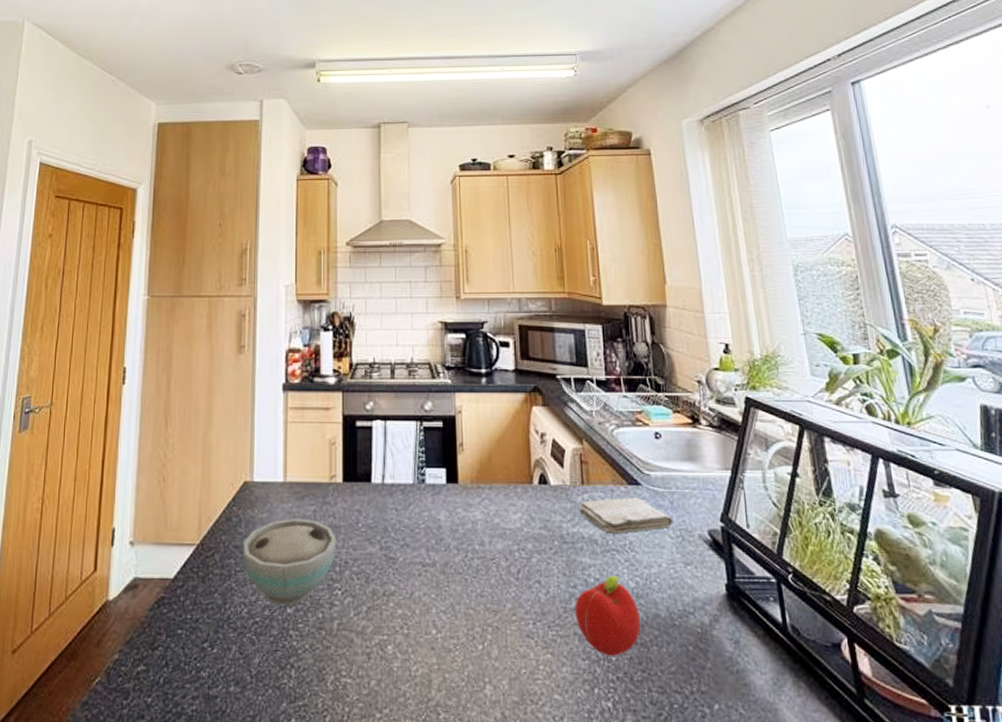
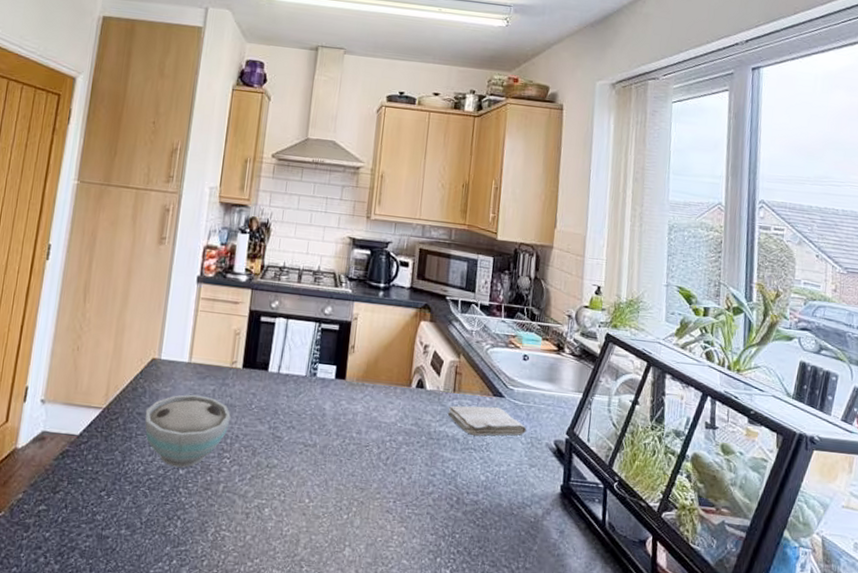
fruit: present [575,576,641,656] -> none [430,469,485,534]

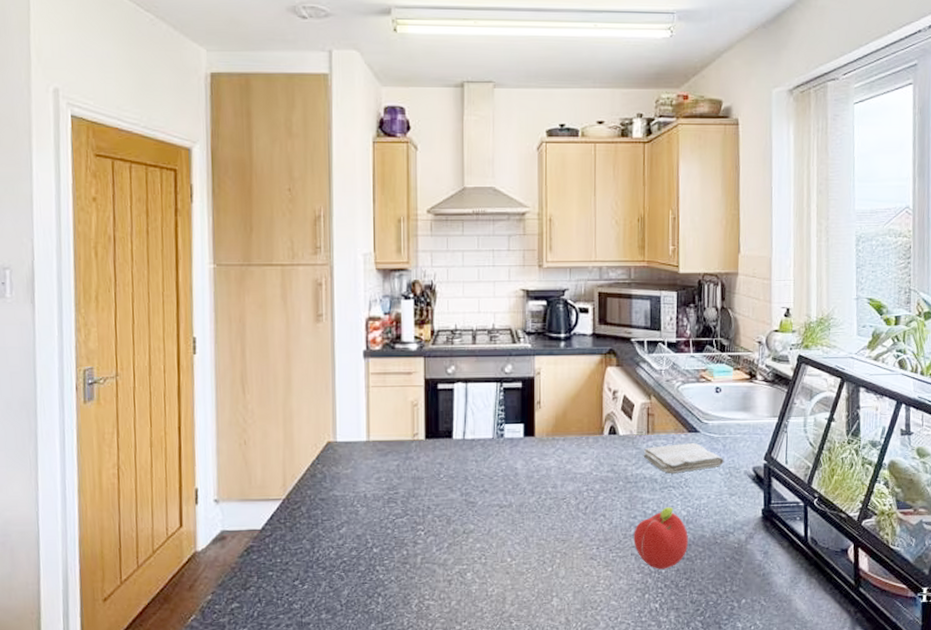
bowl: present [144,394,231,468] -> none [328,472,419,546]
fruit: none [430,469,485,534] -> present [633,507,688,569]

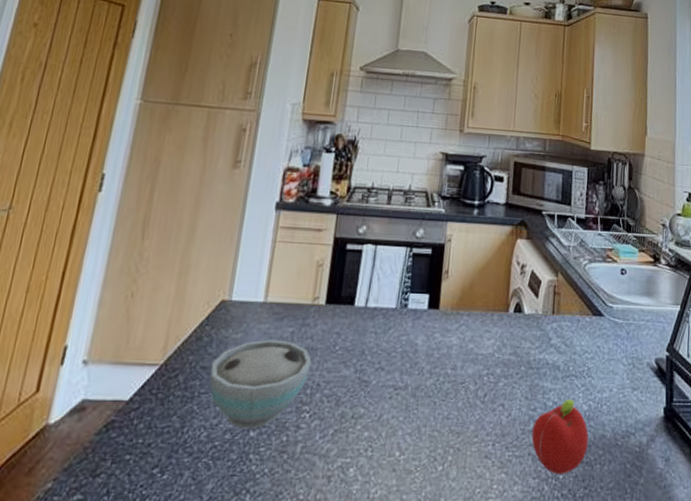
bowl: none [328,472,419,546] -> present [210,339,312,428]
washcloth: present [643,442,724,473] -> none [547,327,627,361]

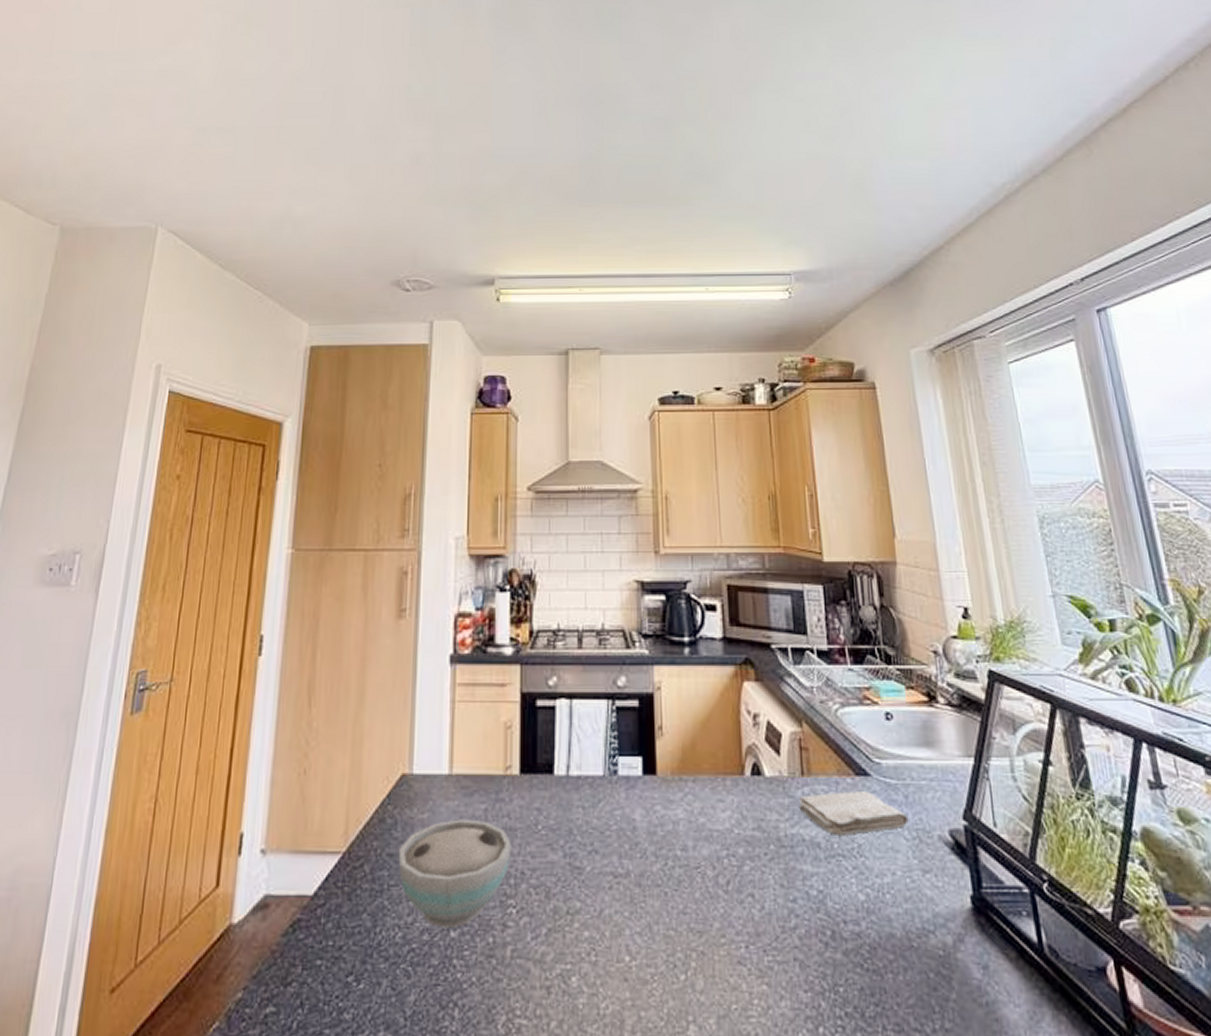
fruit: present [531,399,589,474] -> none [795,887,872,986]
washcloth: none [547,327,627,361] -> present [798,790,909,835]

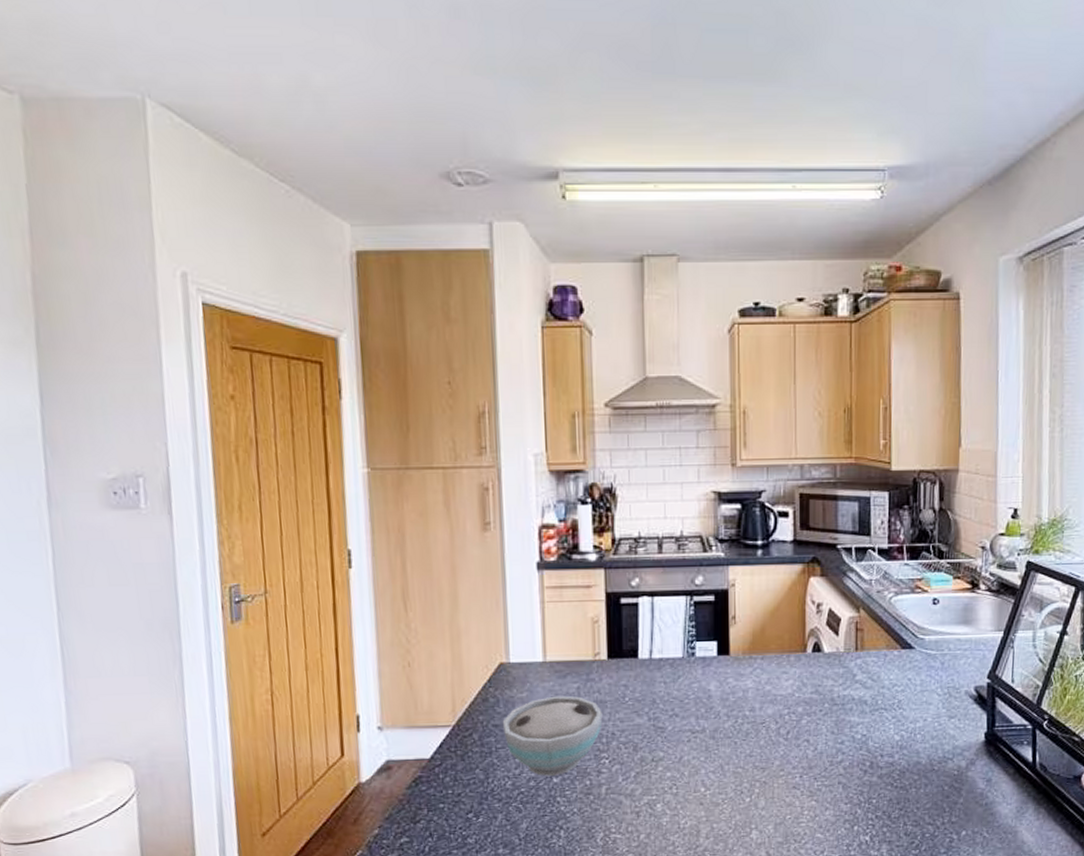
washcloth: present [798,790,909,835] -> none [851,660,942,694]

